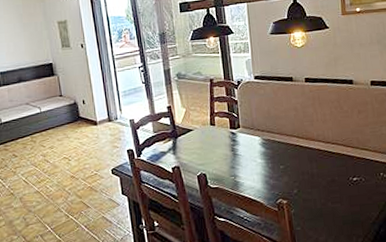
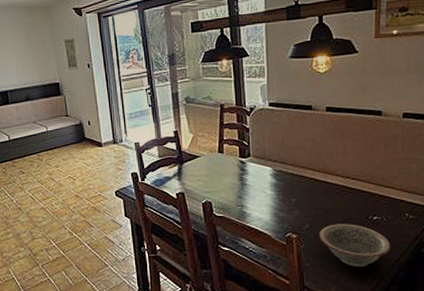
decorative bowl: none [307,186,371,228] -> present [319,224,391,268]

